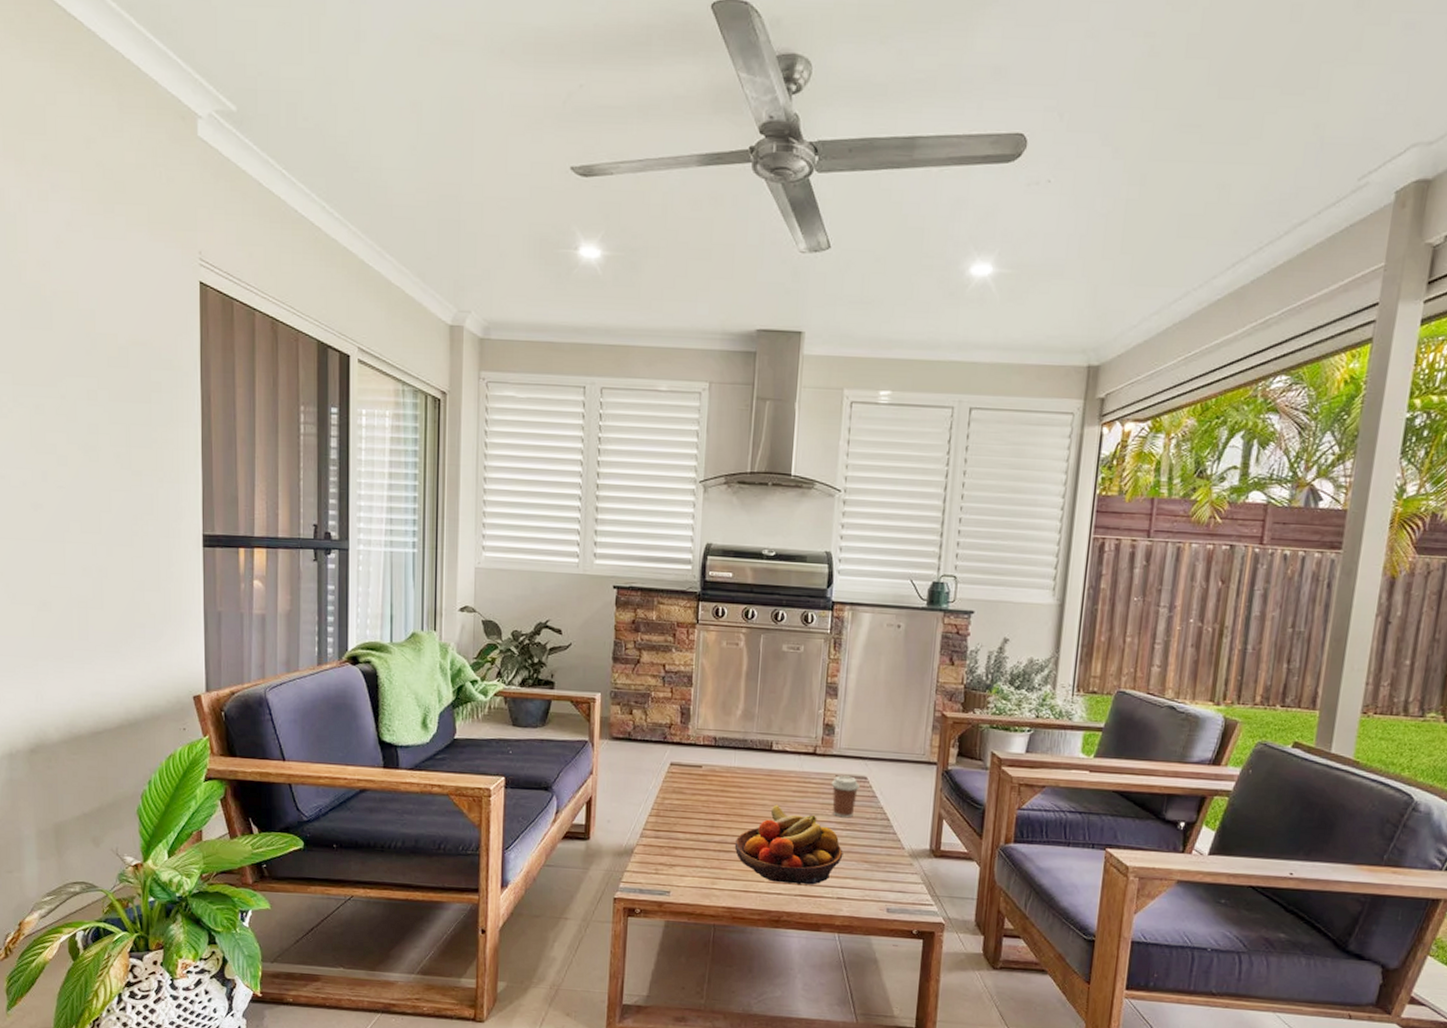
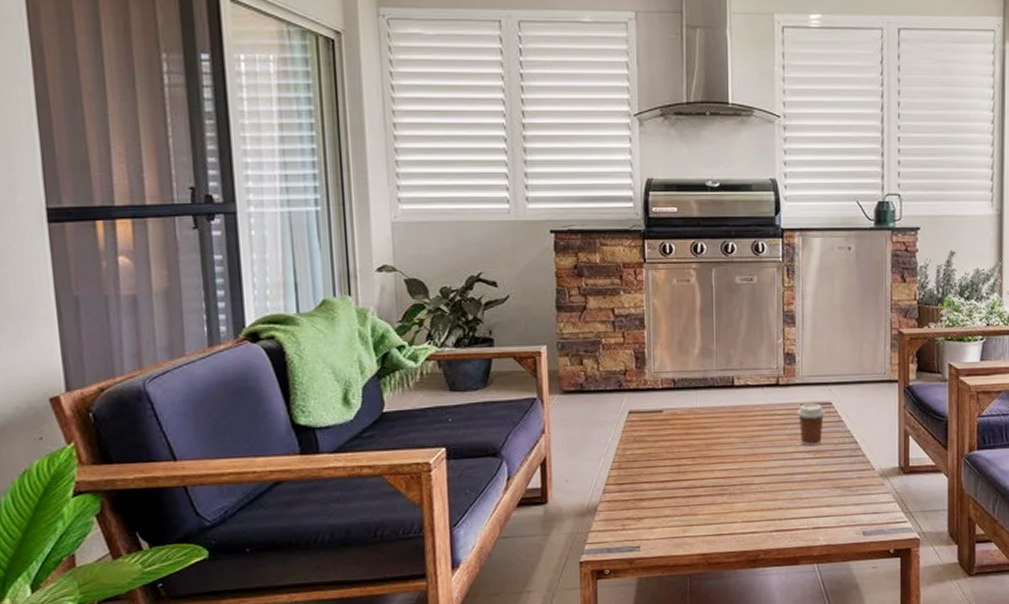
fruit bowl: present [734,804,843,885] -> none [704,441,815,521]

